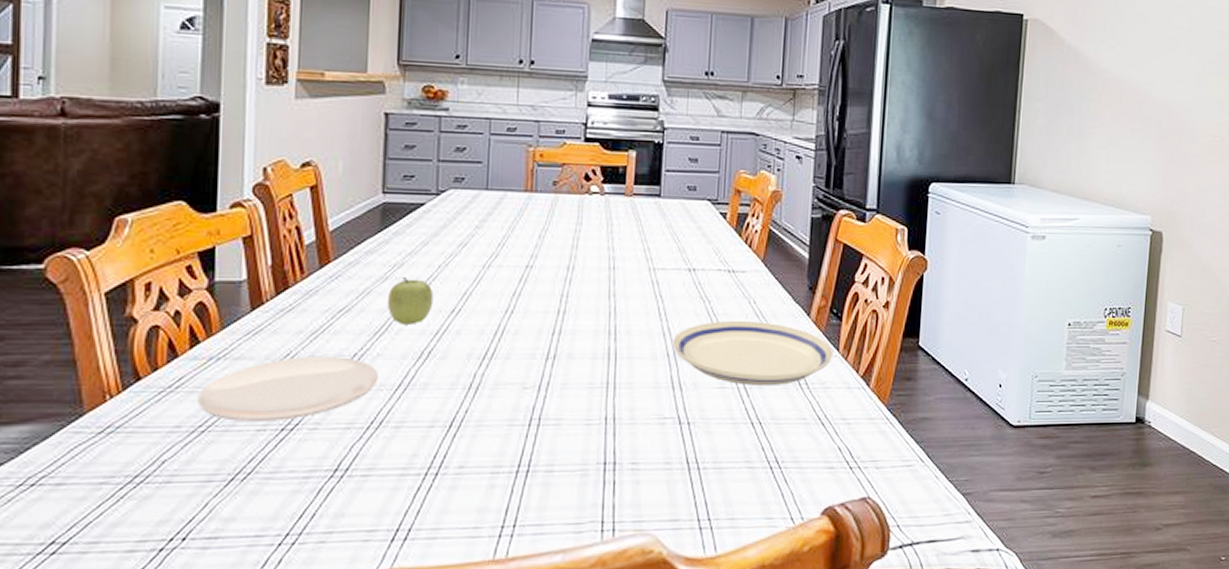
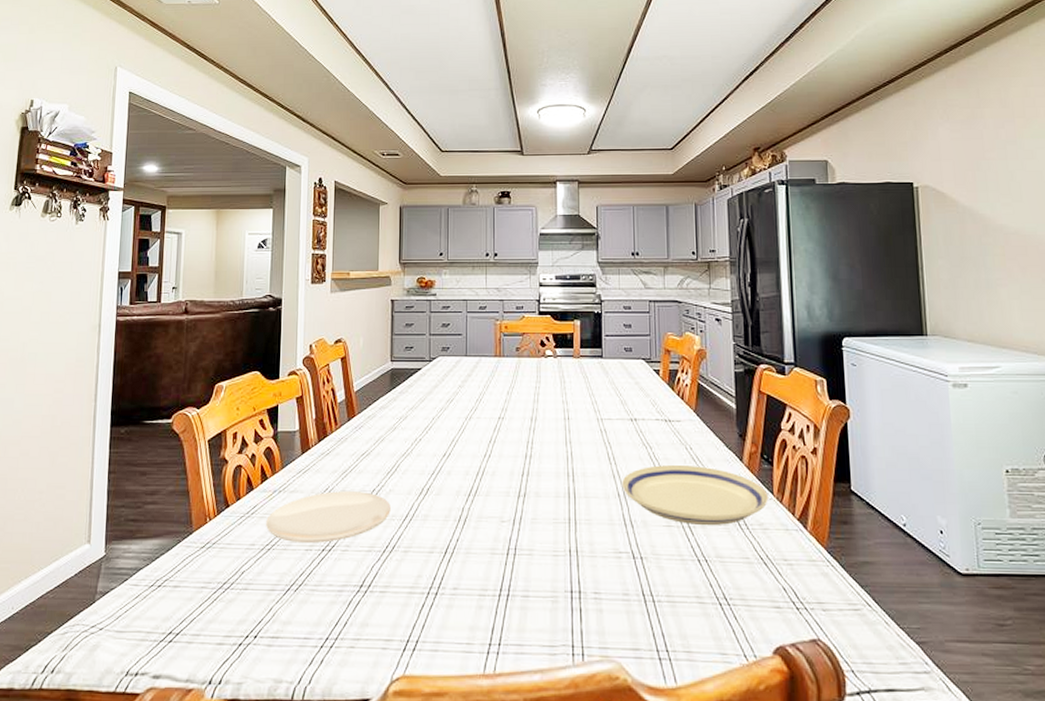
fruit: present [386,277,434,325] -> none [396,428,430,466]

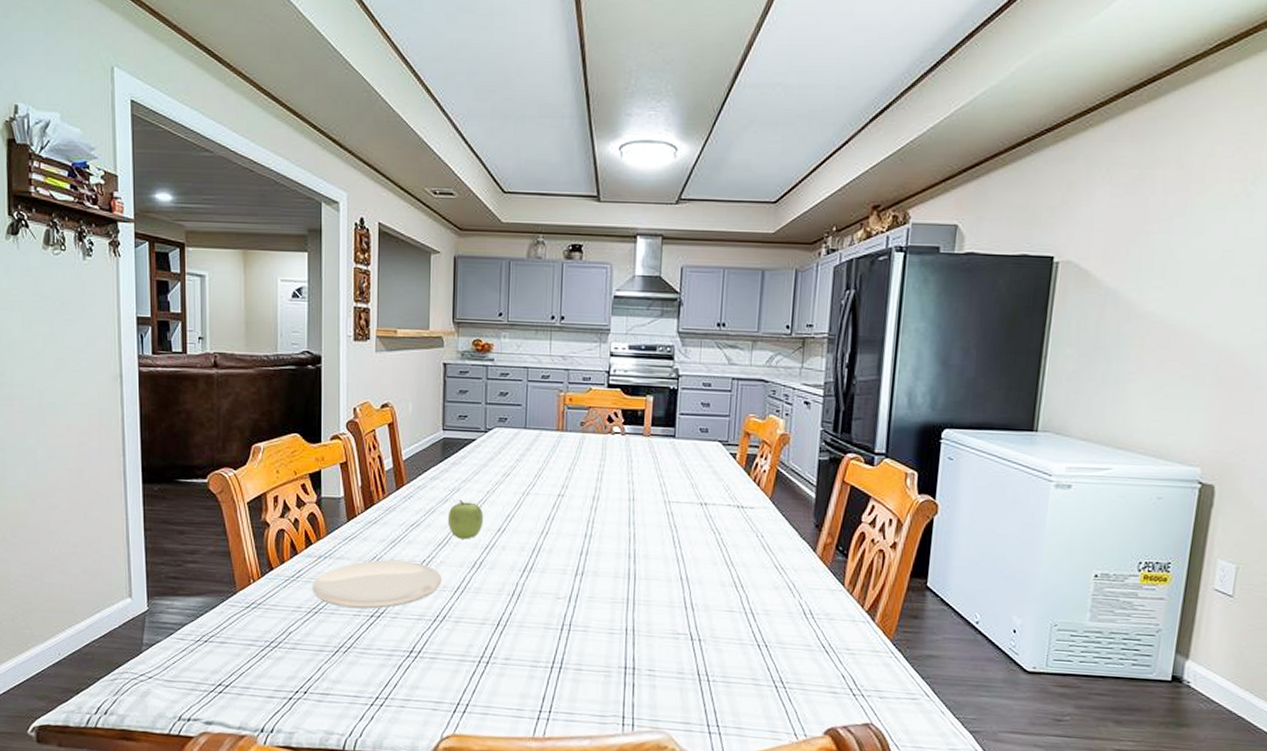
fruit: none [396,428,430,466] -> present [447,500,484,539]
plate: present [622,465,768,525] -> none [685,551,838,613]

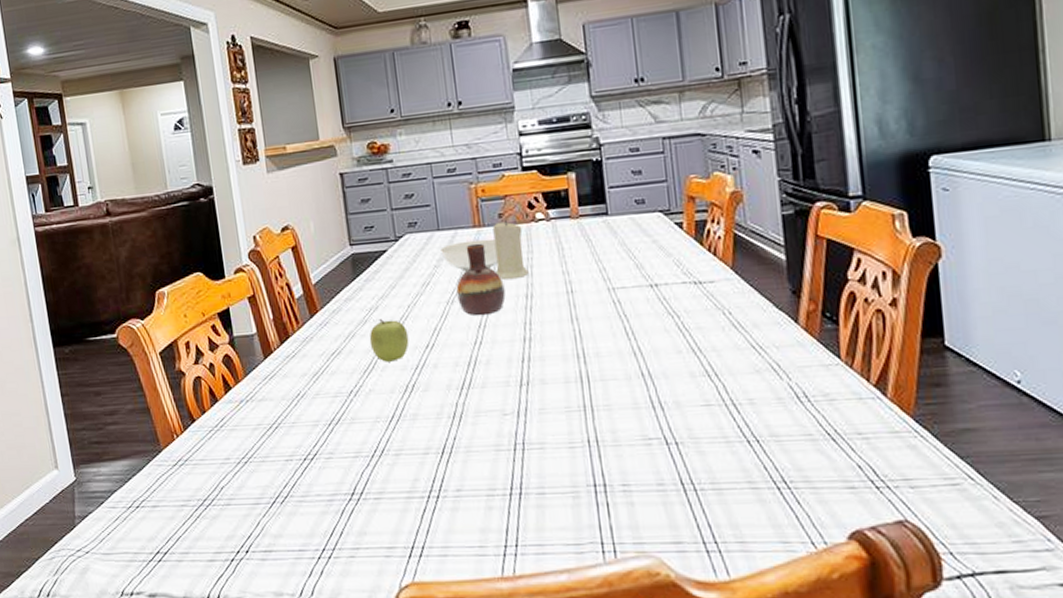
plate: present [312,560,442,609] -> none [237,394,374,454]
bowl: none [524,441,575,470] -> present [440,238,498,271]
vase: none [532,446,576,510] -> present [456,244,506,316]
candle: none [570,428,600,482] -> present [492,219,529,281]

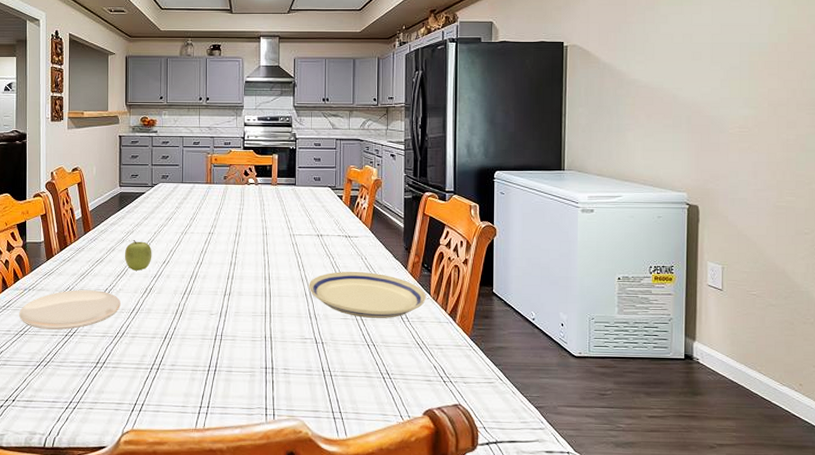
plate: none [237,394,374,454] -> present [19,290,121,330]
bowl: present [440,238,498,271] -> none [182,192,220,213]
vase: present [456,244,506,316] -> none [189,195,222,245]
candle: present [492,219,529,281] -> none [218,181,240,222]
plate: none [645,333,834,401] -> present [308,272,426,318]

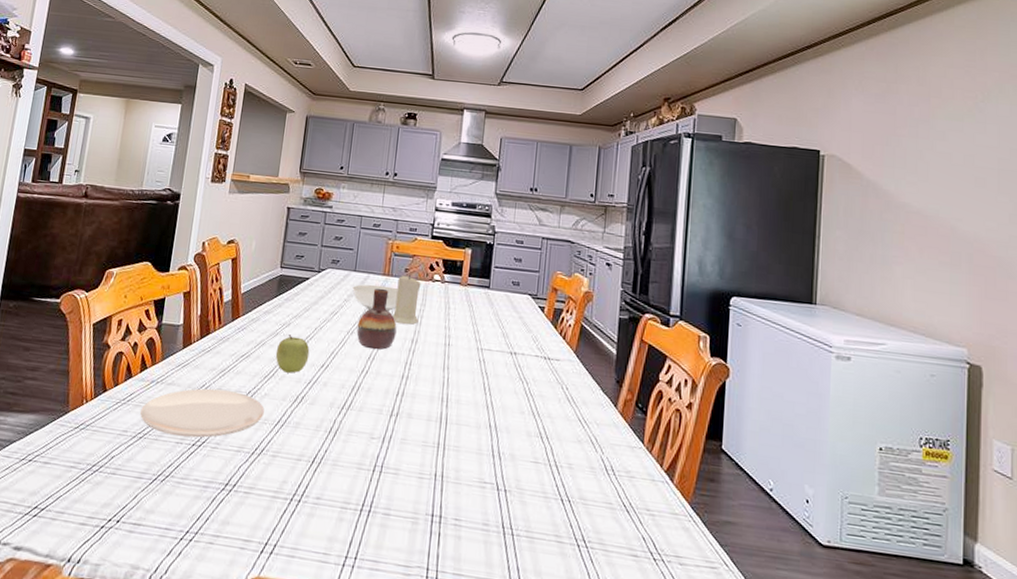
bowl: none [182,192,220,213] -> present [352,284,398,312]
vase: none [189,195,222,245] -> present [356,289,397,350]
candle: none [218,181,240,222] -> present [393,274,421,325]
plate: present [308,272,426,318] -> none [494,401,638,468]

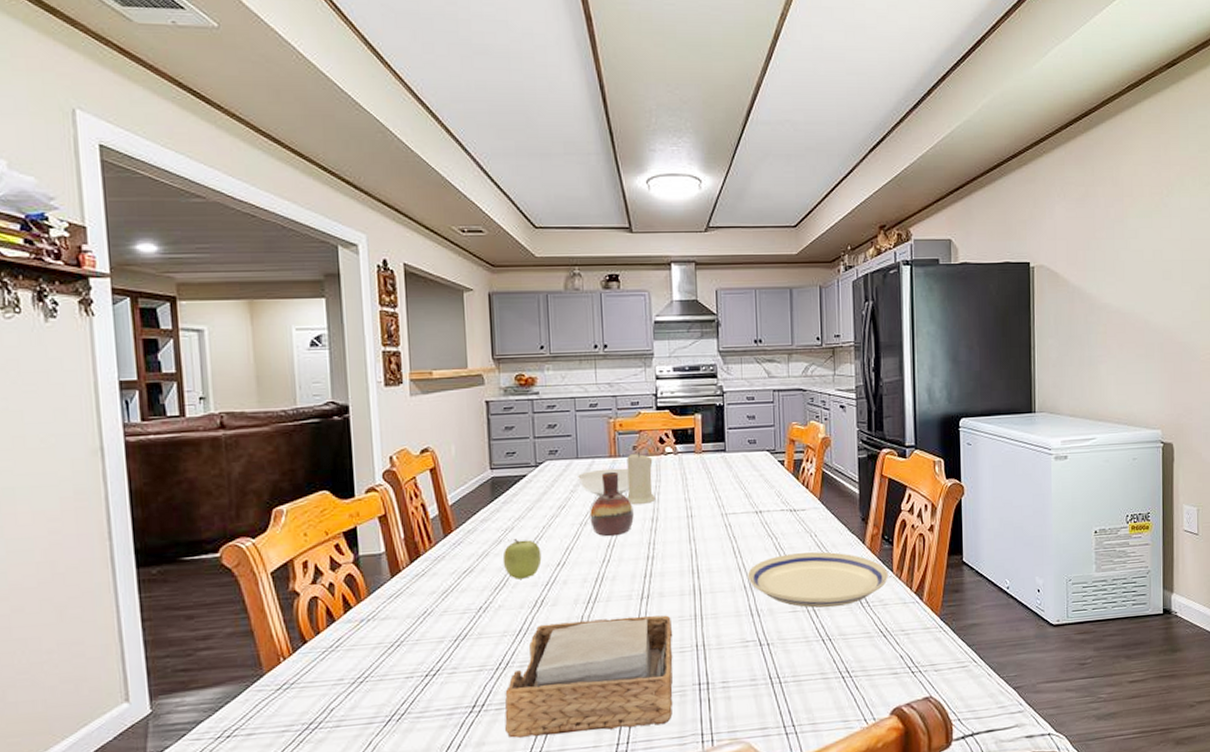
plate: present [140,388,264,438] -> none [355,610,502,672]
napkin holder: none [249,420,415,549] -> present [505,615,673,738]
plate: none [494,401,638,468] -> present [748,551,888,608]

